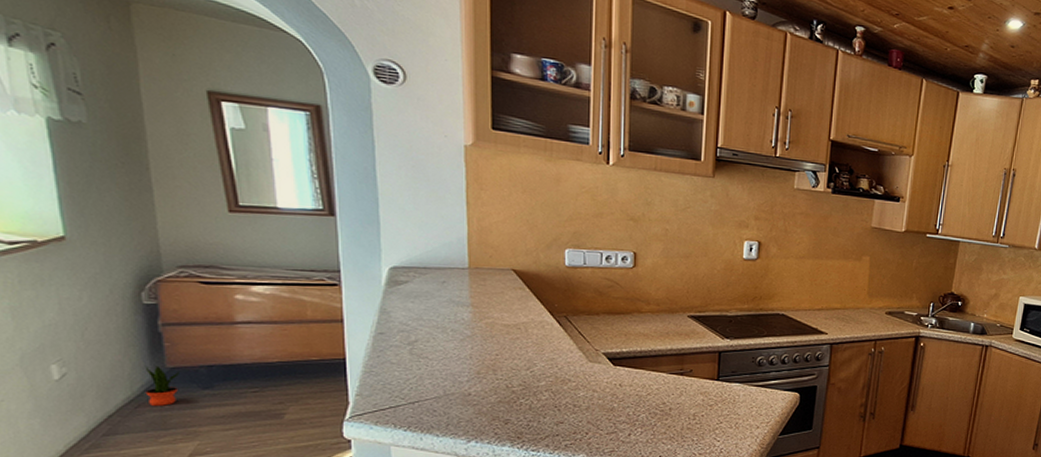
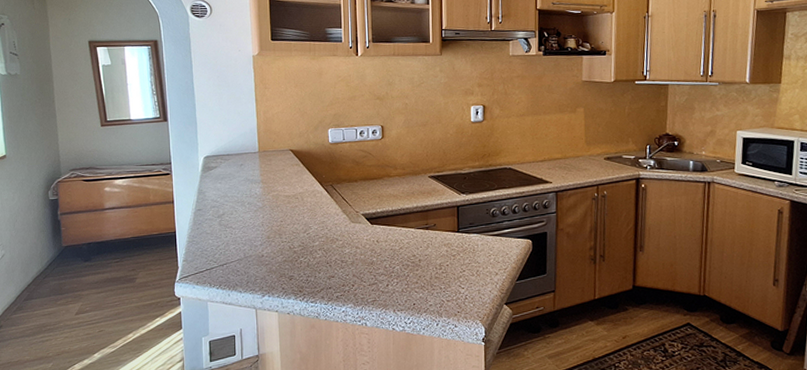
potted plant: present [144,365,179,406] -> none [50,245,70,276]

